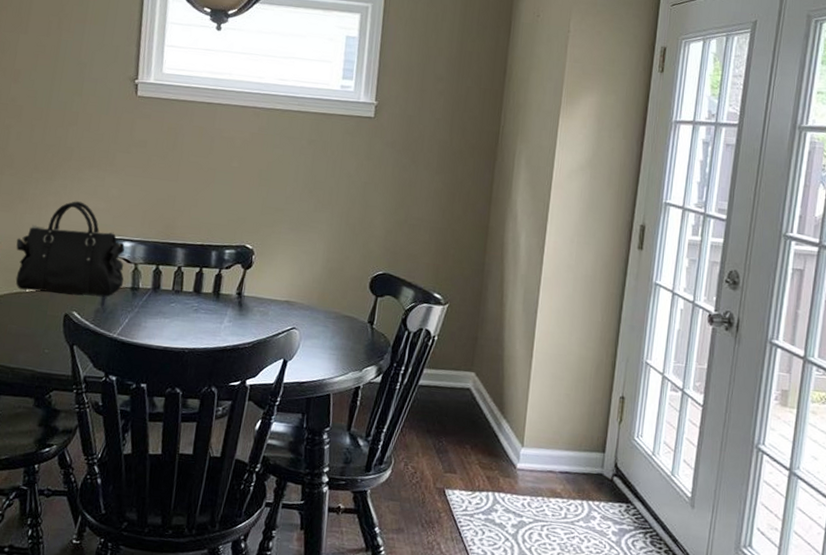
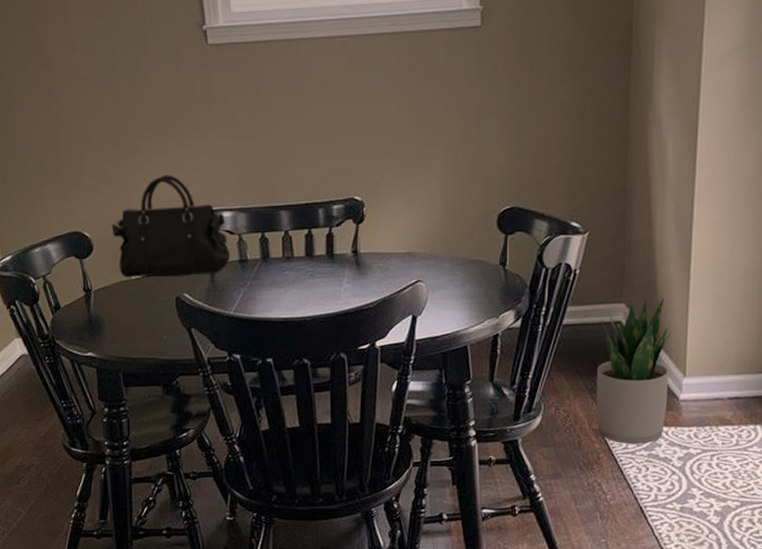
planter: none [441,371,515,508] -> present [596,298,673,444]

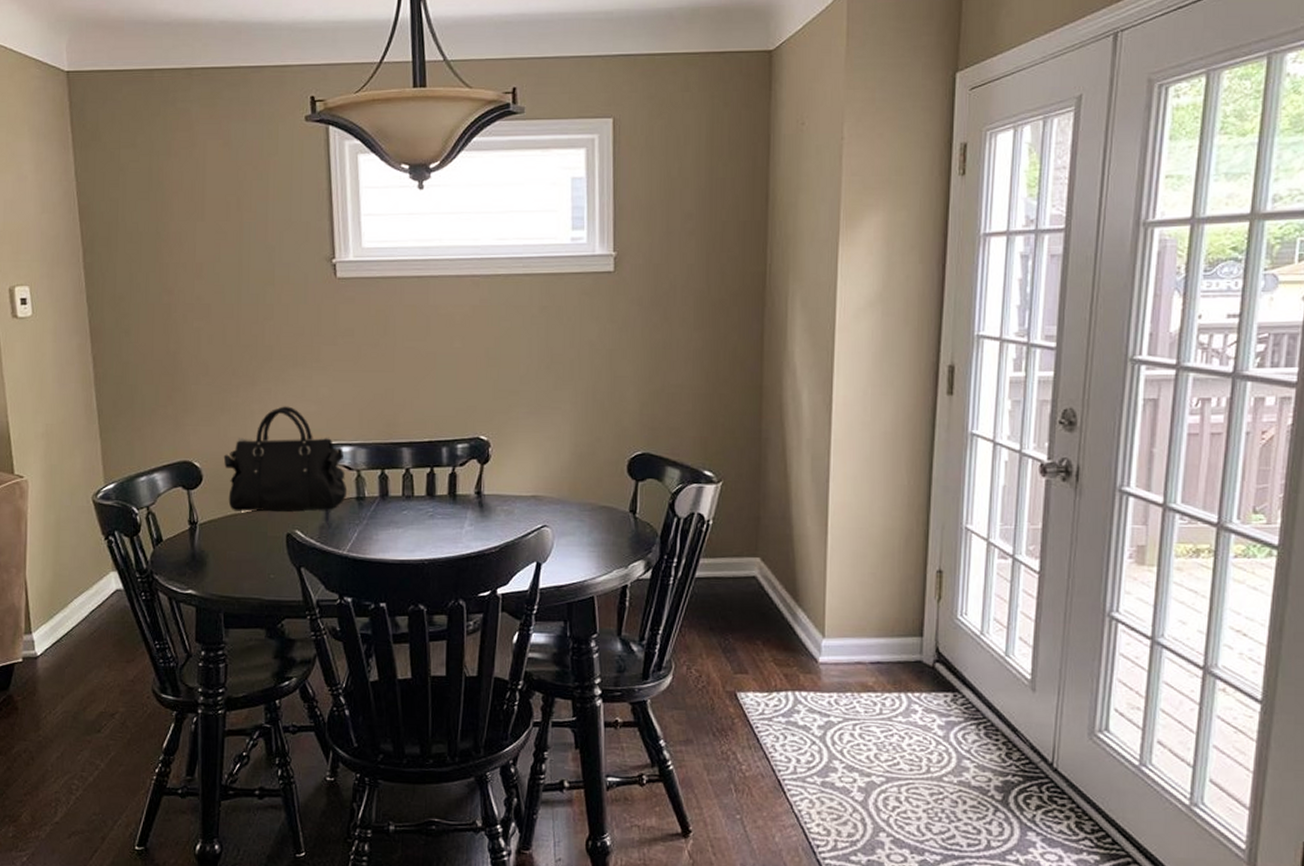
planter: present [596,298,673,444] -> none [731,553,811,710]

